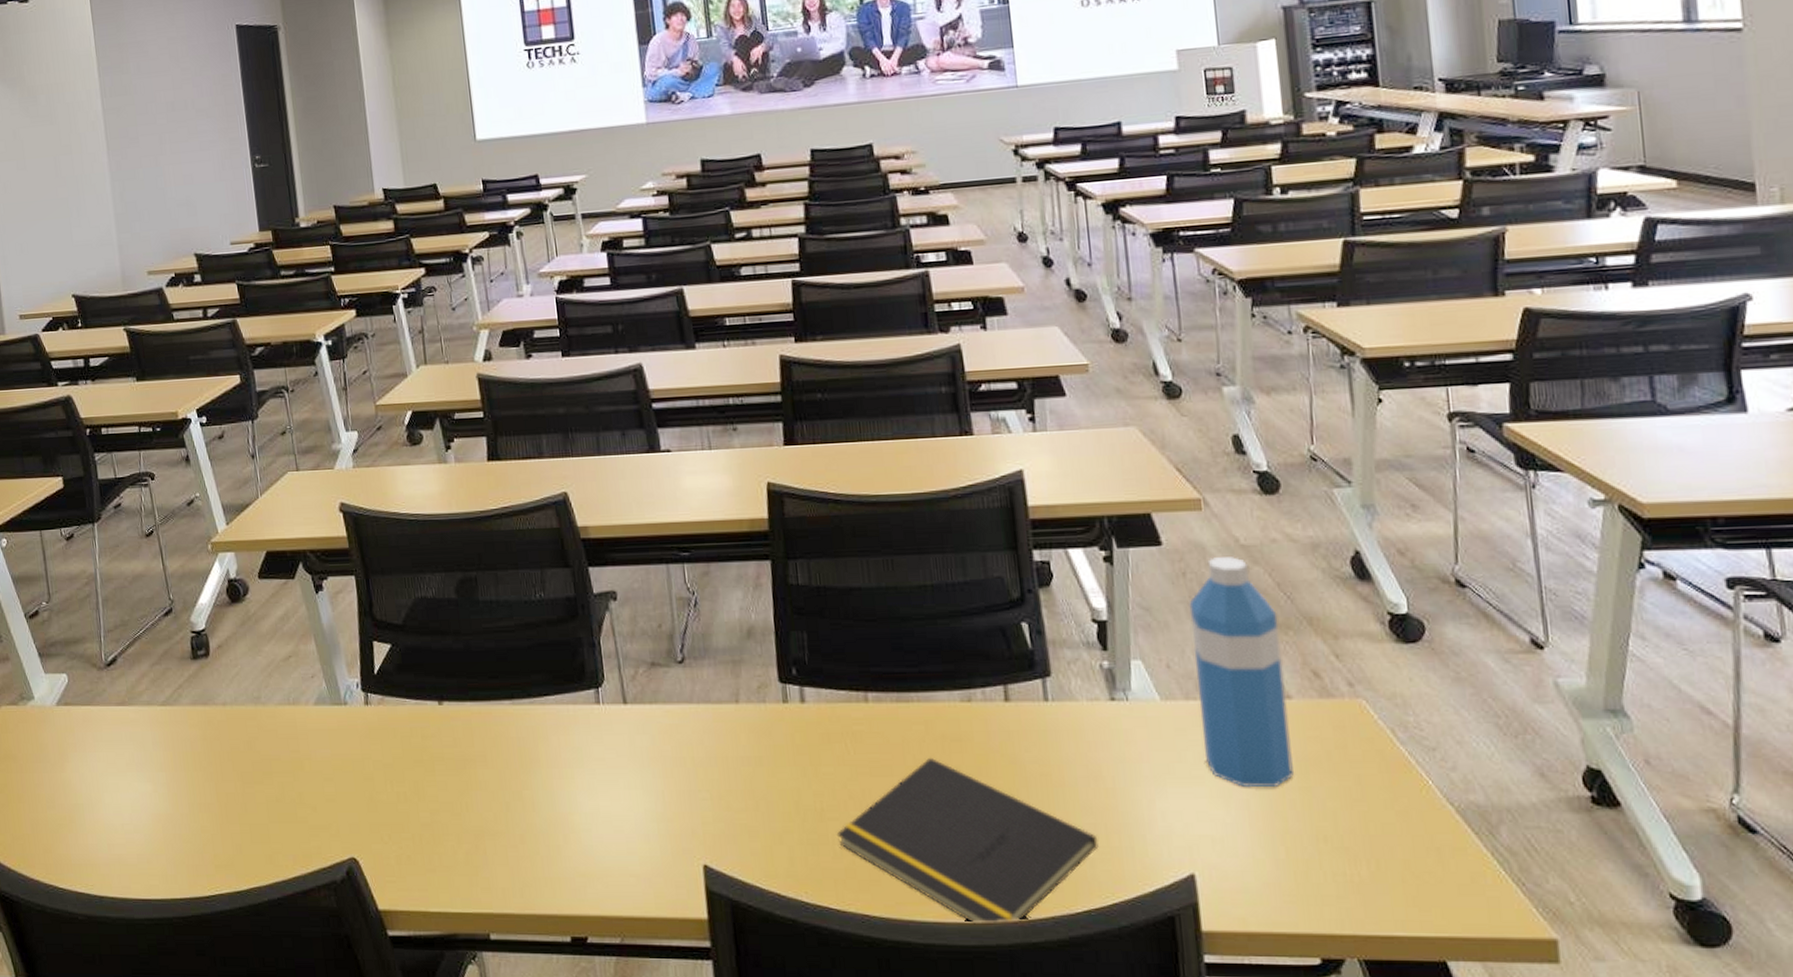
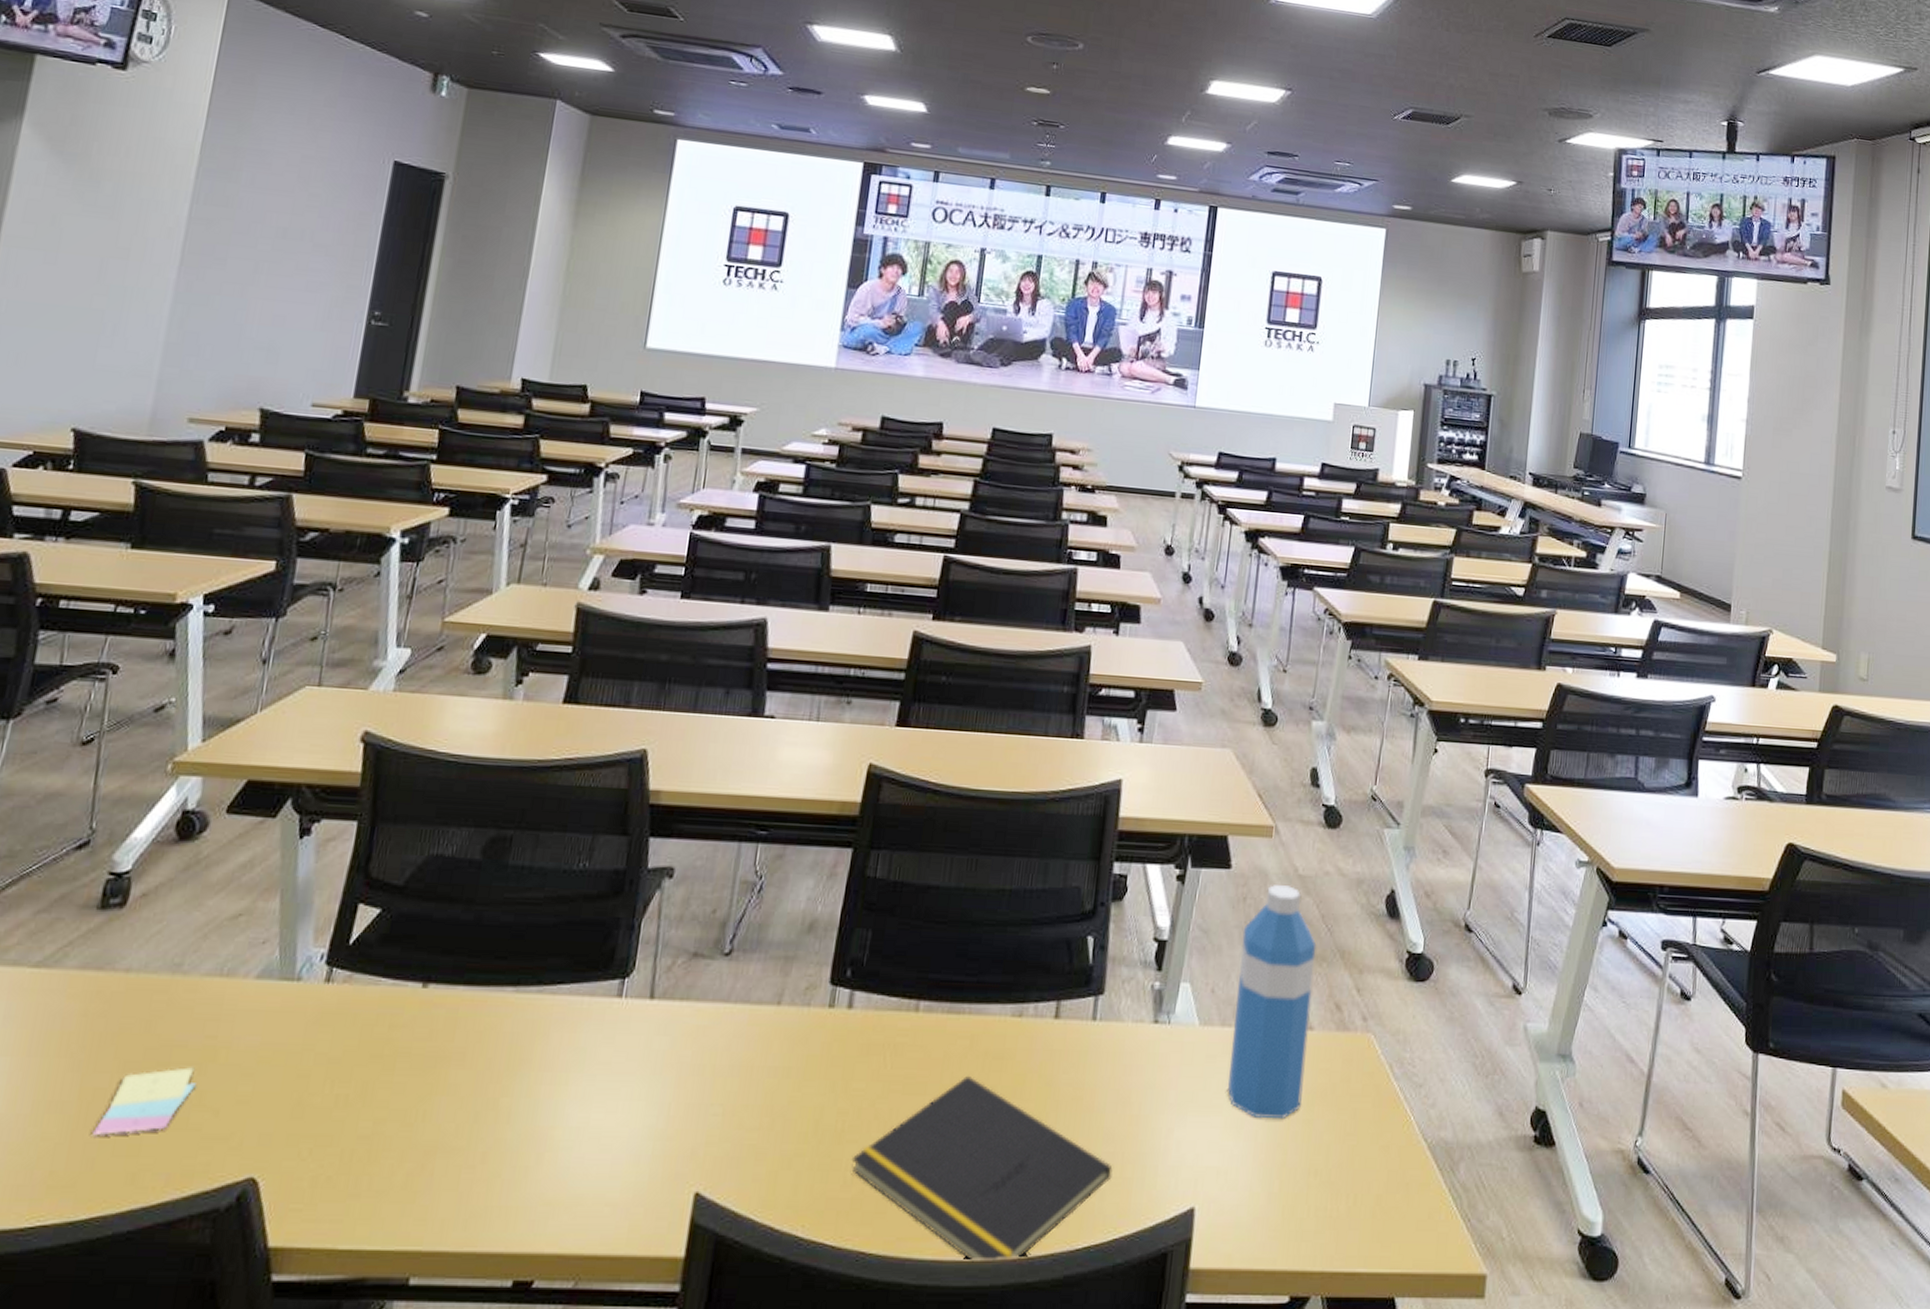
sticky notes: none [234,775,295,828] -> present [92,1067,196,1136]

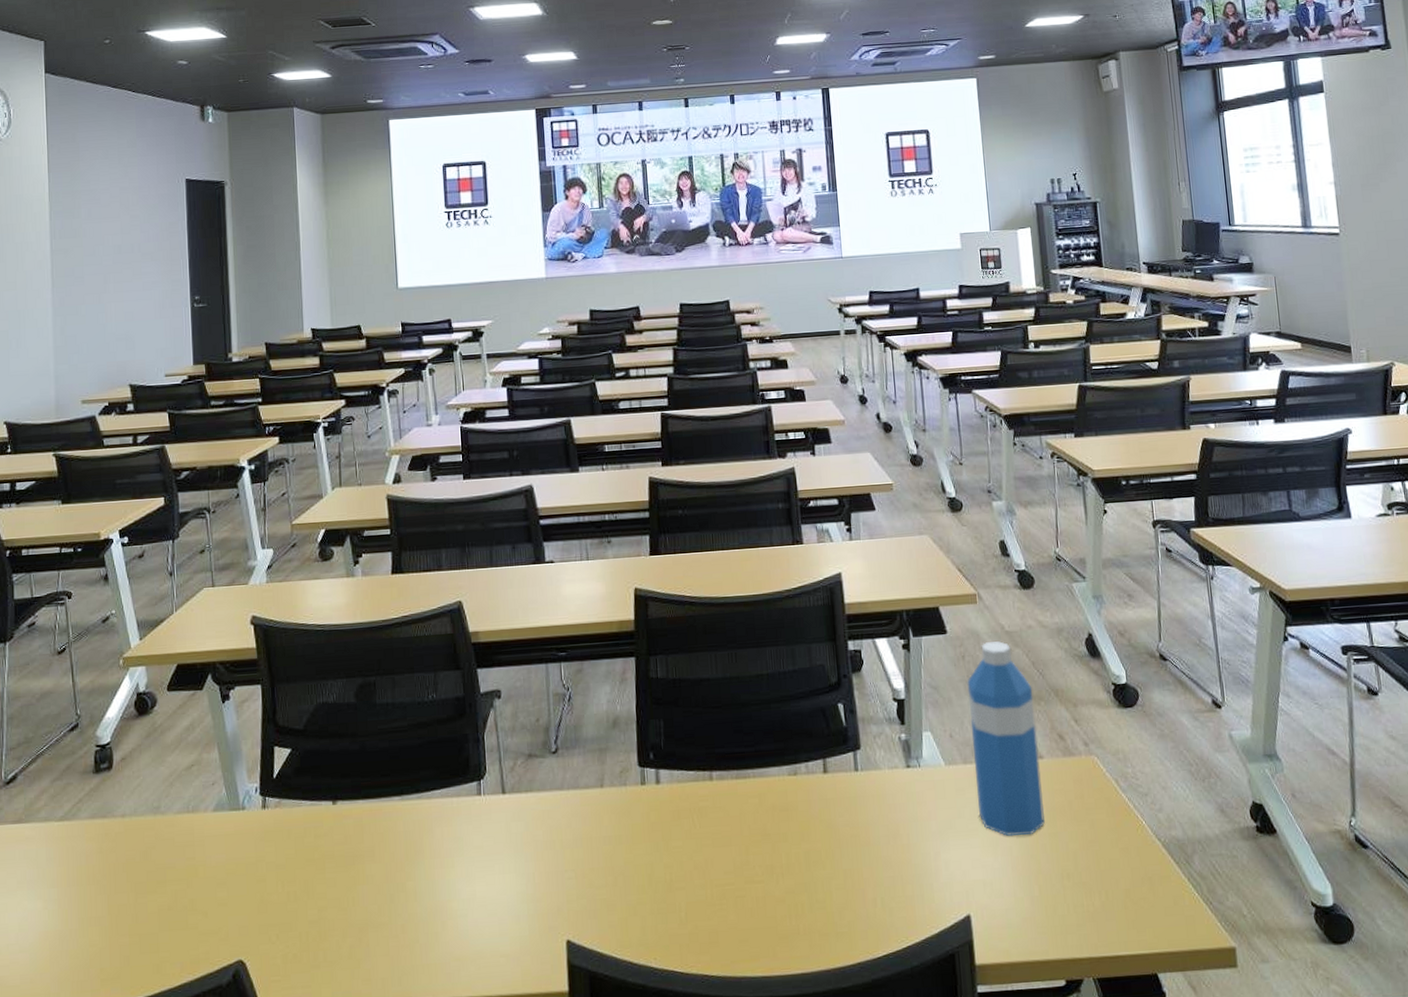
sticky notes: present [92,1067,196,1136] -> none [124,882,187,940]
notepad: present [851,1076,1113,1263] -> none [682,827,896,976]

